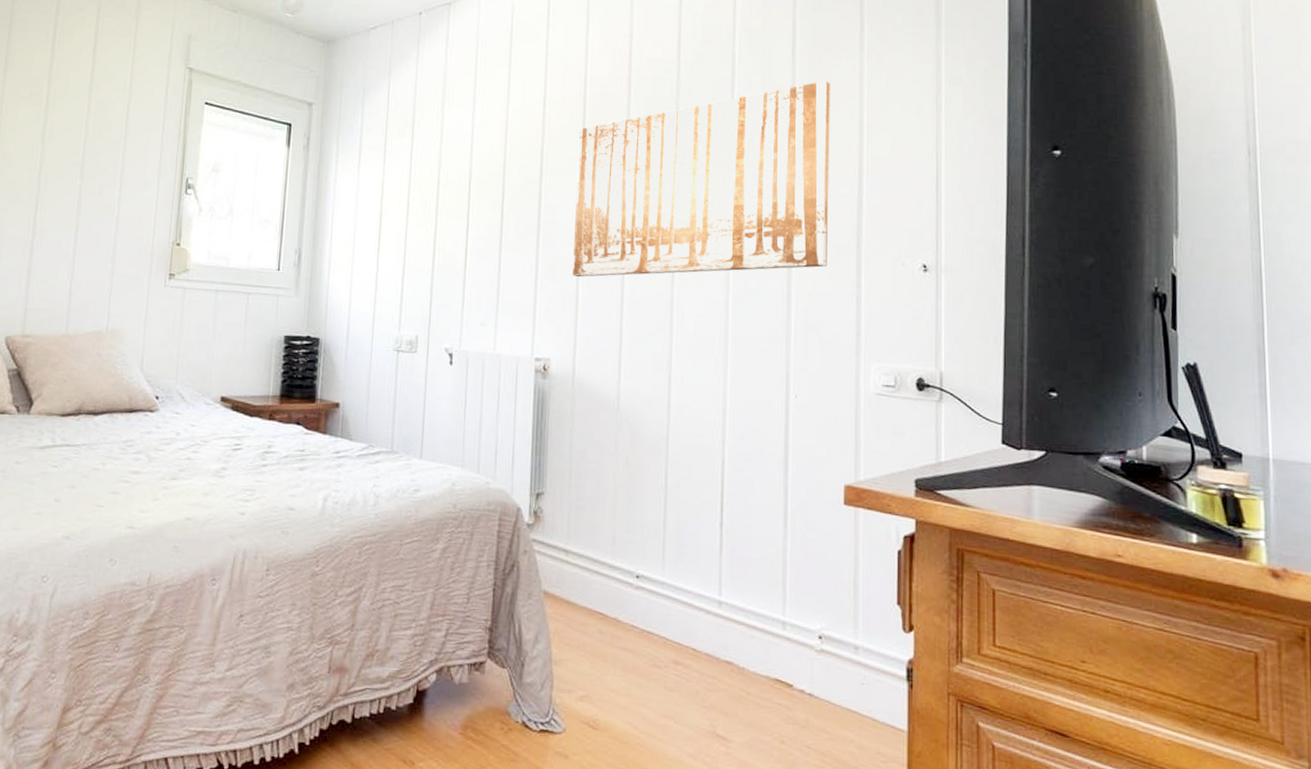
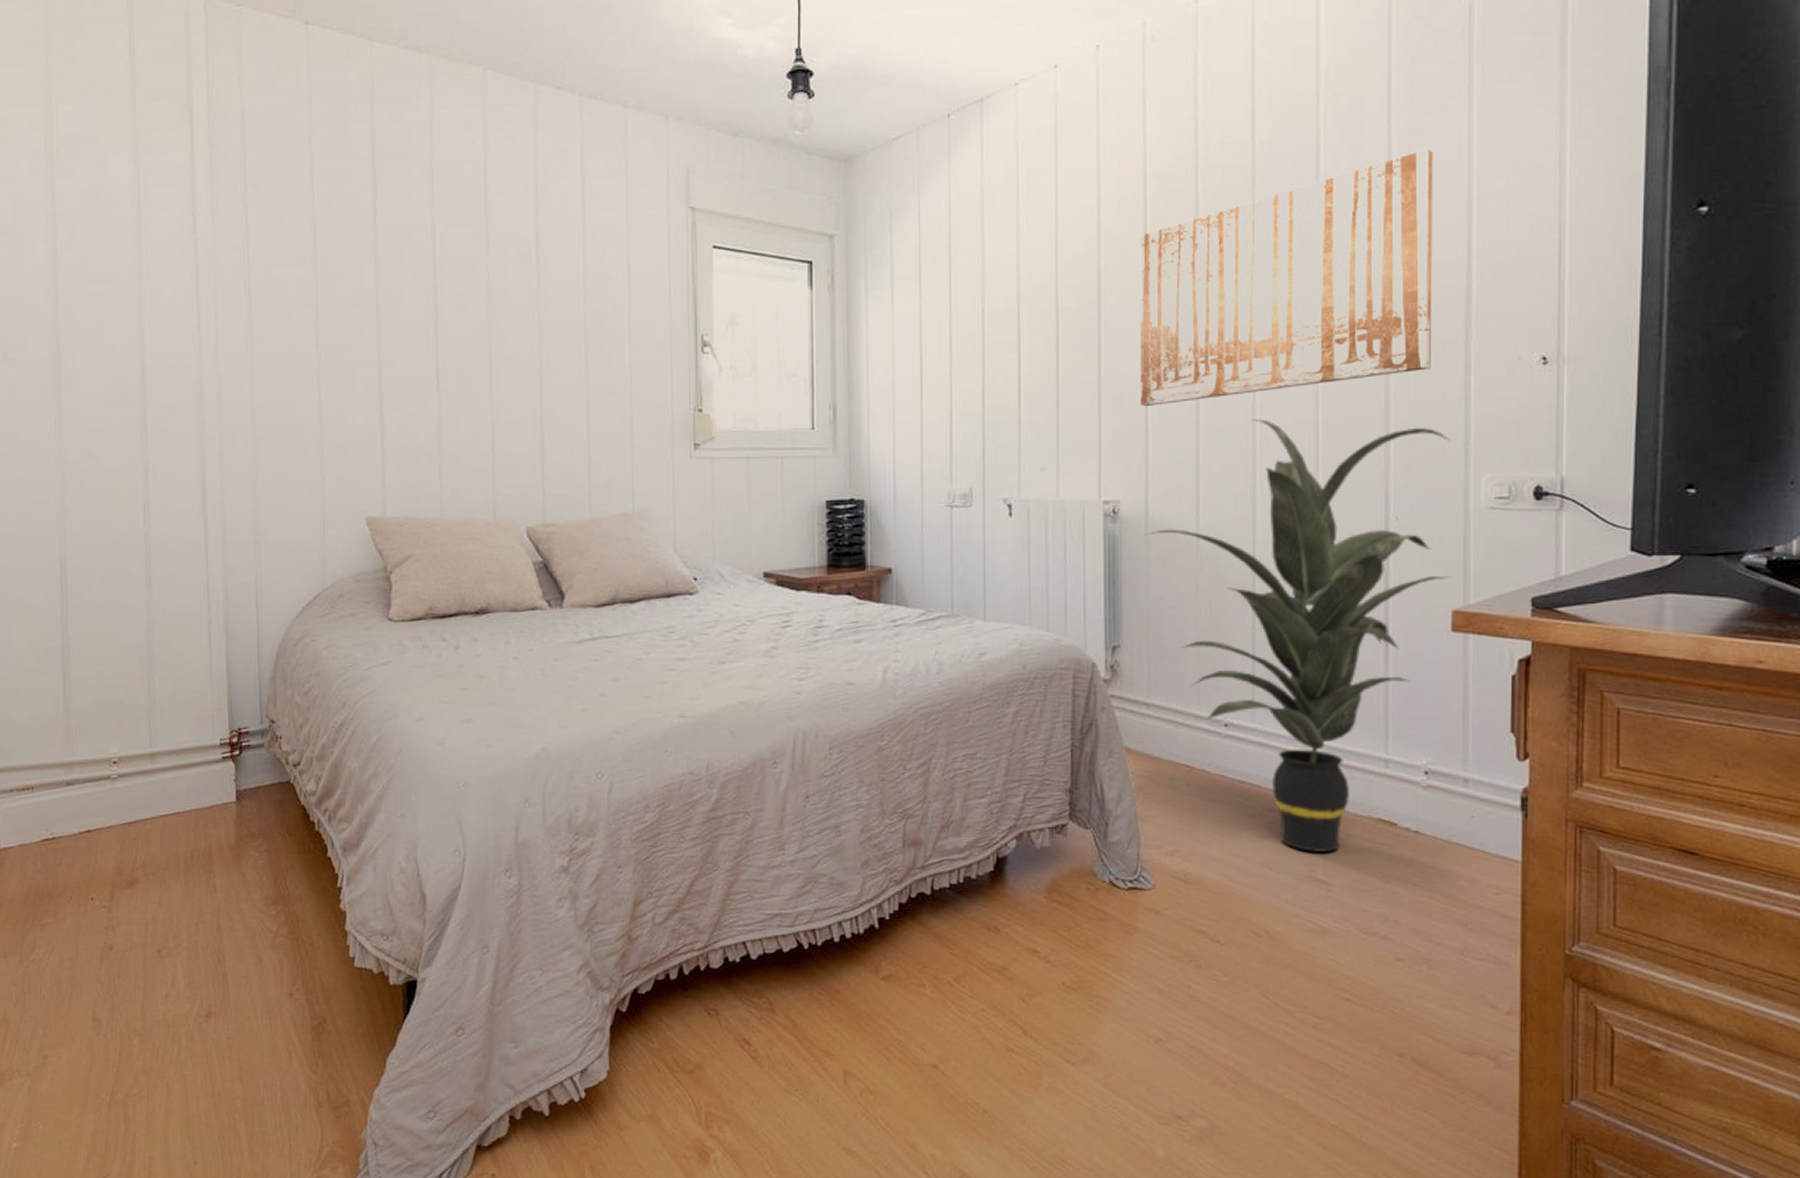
indoor plant: none [570,296,845,709] -> present [1144,419,1452,852]

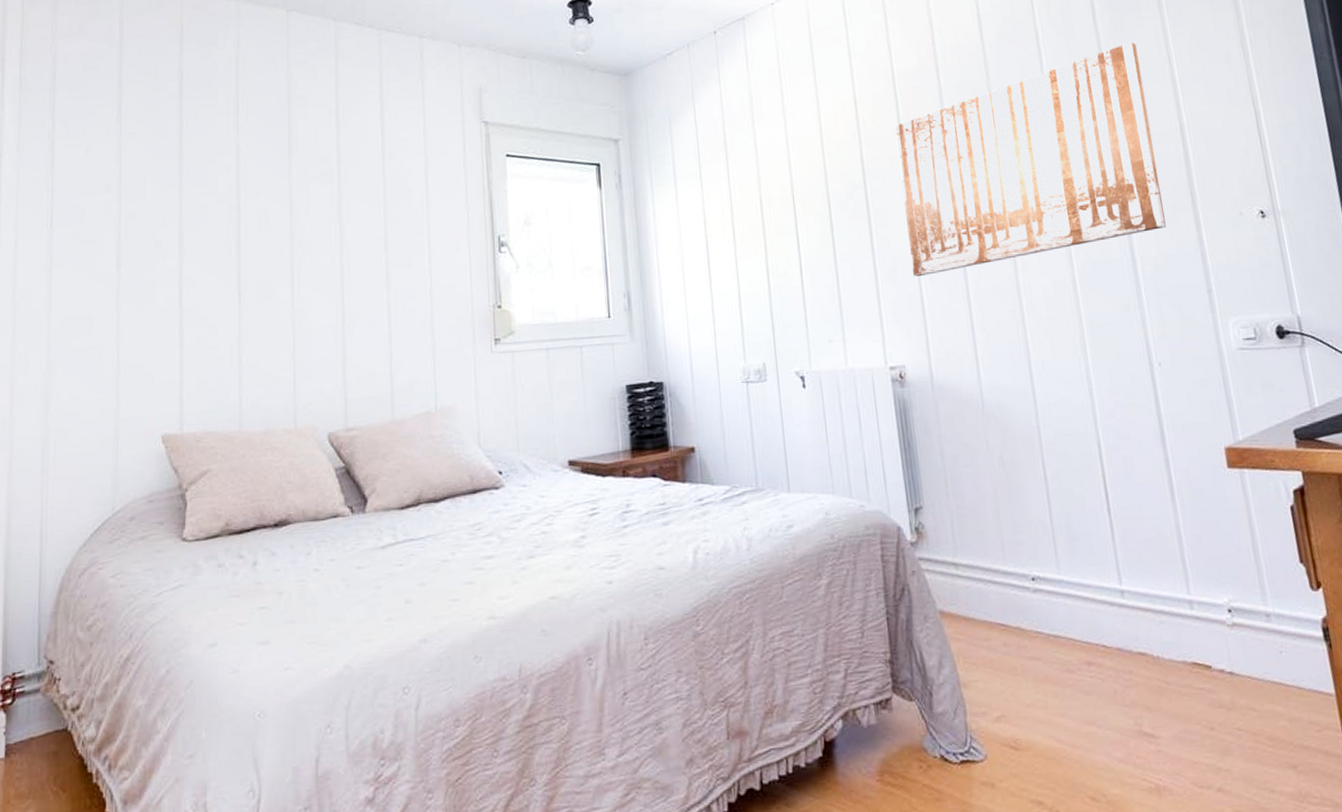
indoor plant: present [1144,419,1452,852] -> none [931,279,1219,704]

